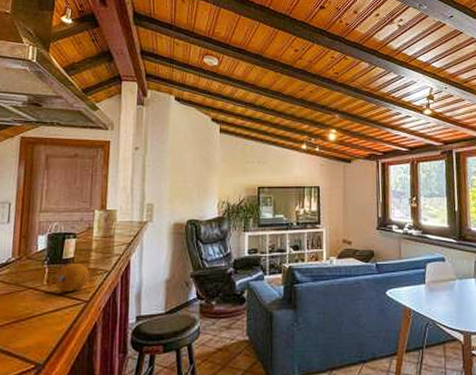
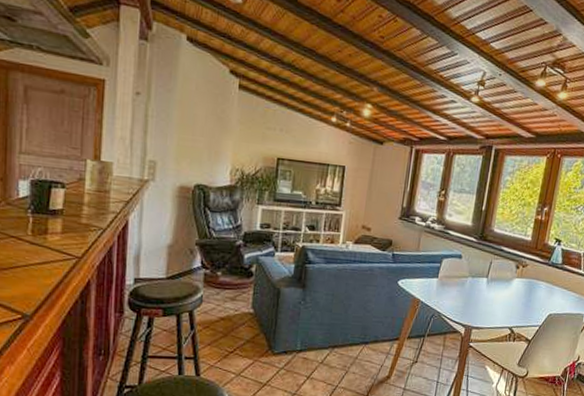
fruit: present [55,263,90,292] -> none [41,215,82,246]

